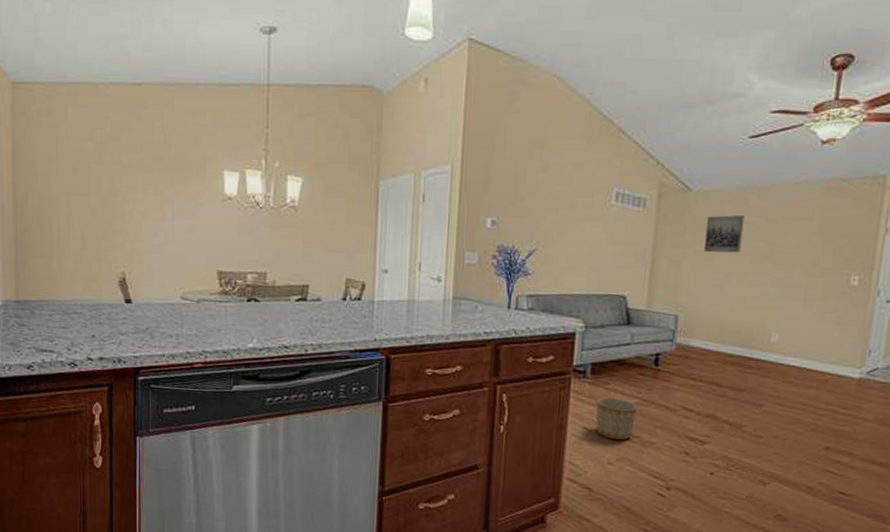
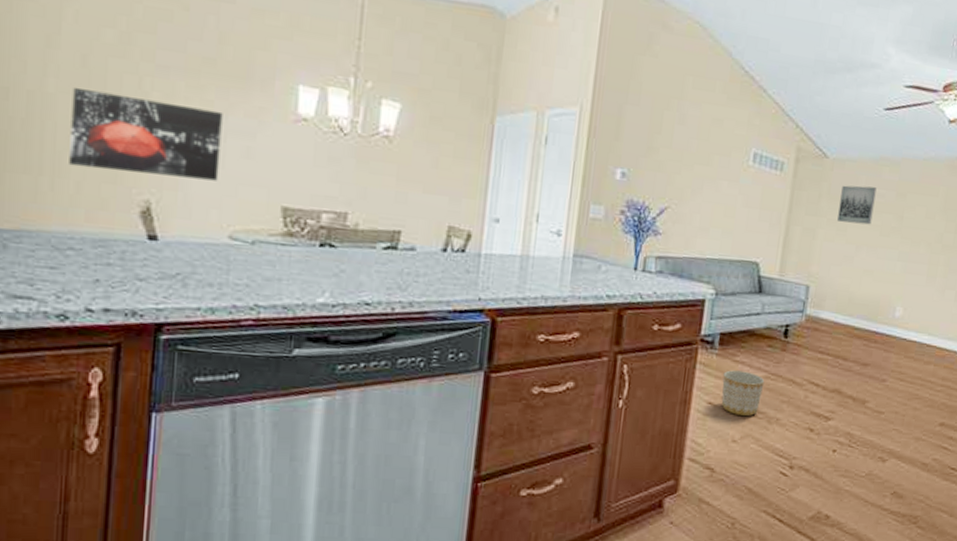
wall art: none [68,189,171,254] -> present [69,87,223,181]

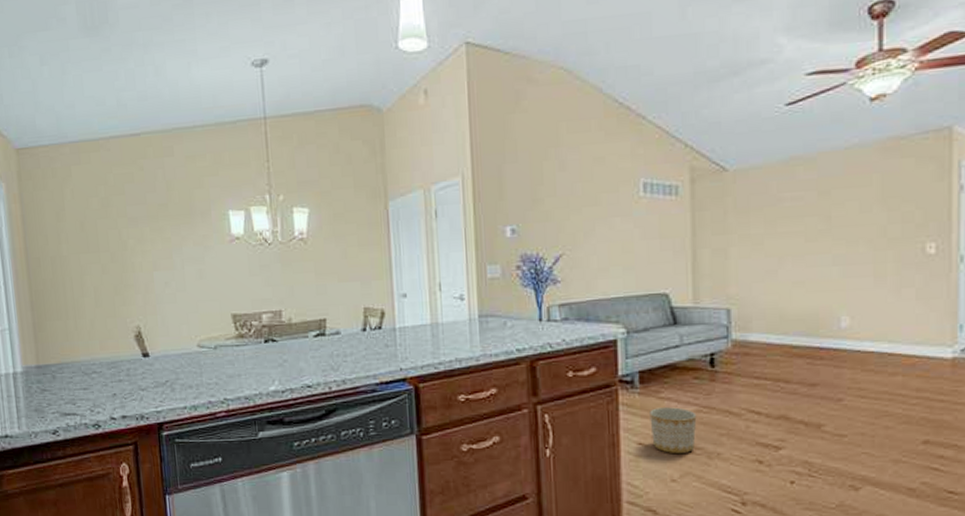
wall art: present [69,87,223,181] -> none [78,245,183,309]
wall art: present [837,185,877,225] -> none [750,191,792,235]

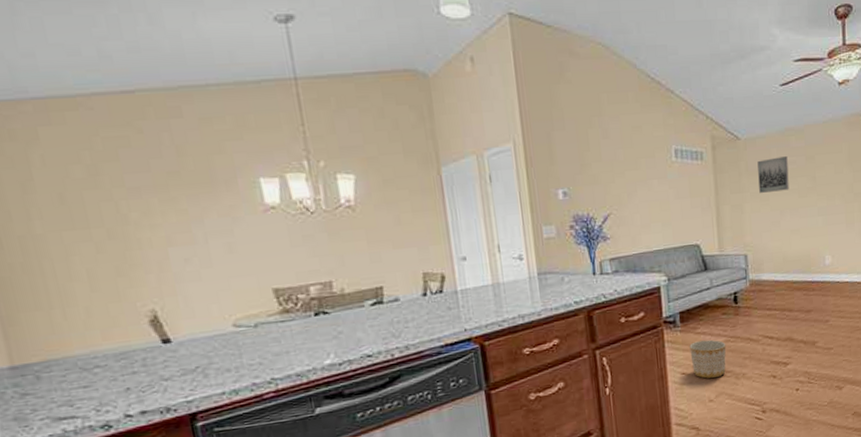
wall art: none [750,191,792,235] -> present [757,156,789,193]

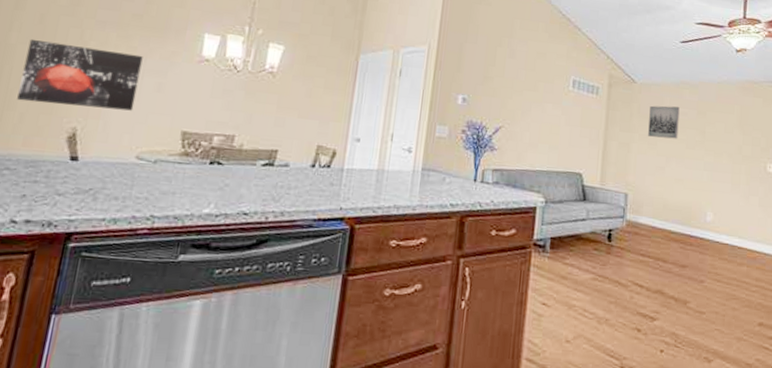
wall art: none [58,217,211,295] -> present [17,38,143,111]
planter: present [689,339,727,379] -> none [554,272,593,317]

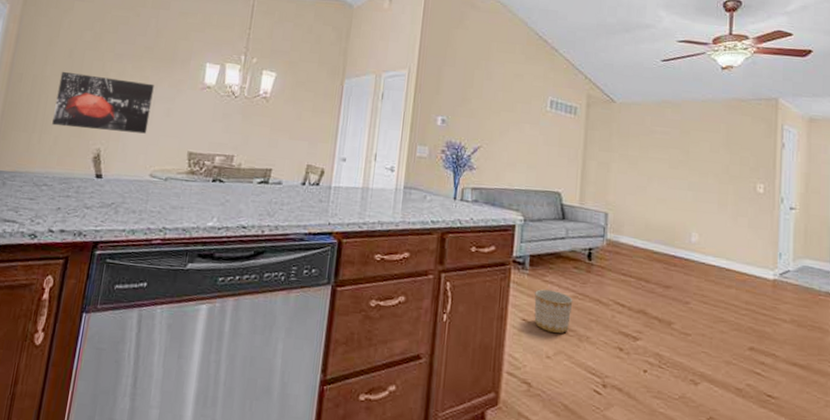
planter: none [554,272,593,317] -> present [534,289,573,334]
wall art: present [648,105,680,139] -> none [628,125,661,159]

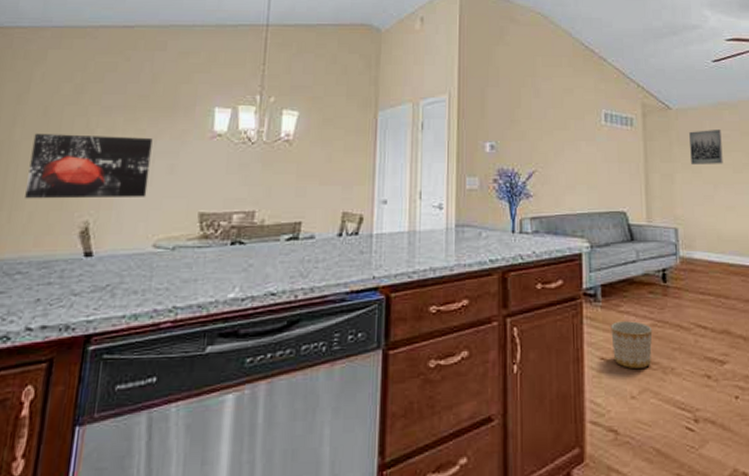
wall art: none [628,125,661,159] -> present [689,130,723,164]

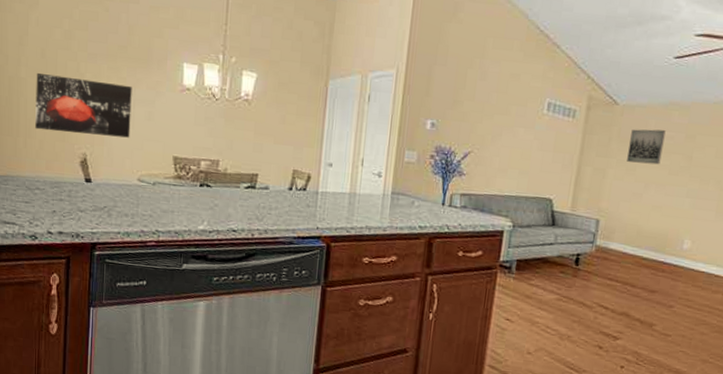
planter: present [611,321,653,370] -> none [517,292,557,333]

